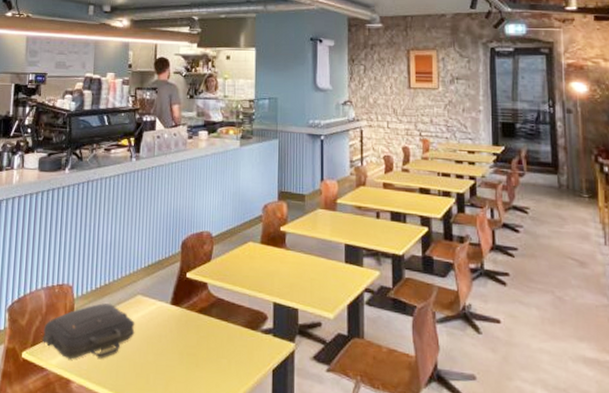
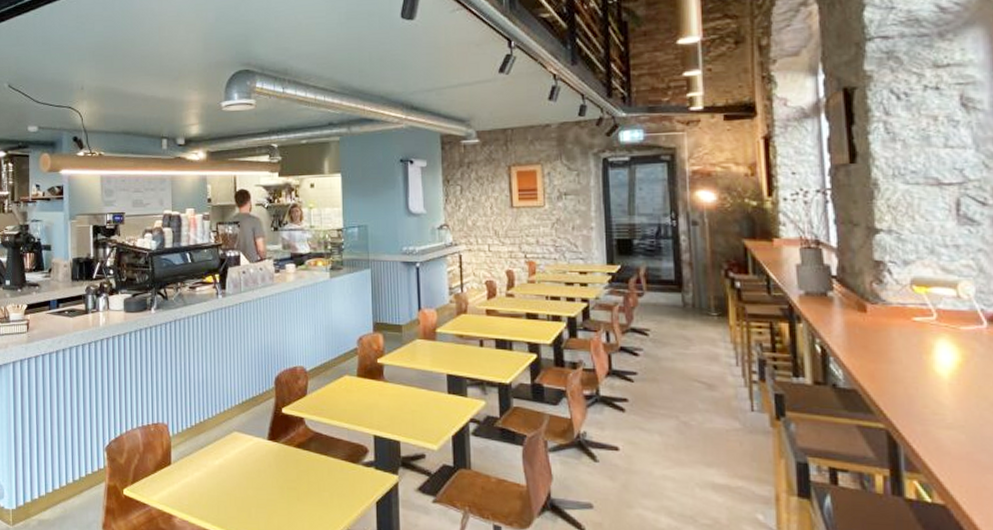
laptop bag: present [42,303,135,359] -> none [141,441,233,495]

